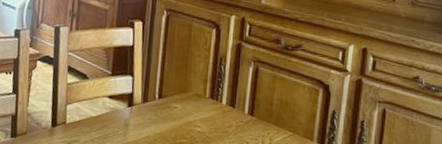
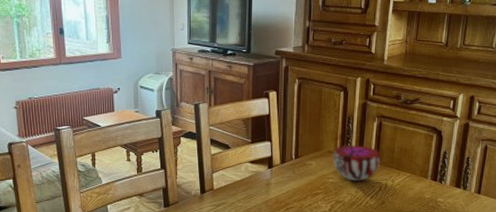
decorative bowl: none [202,89,257,135] -> present [334,144,381,182]

